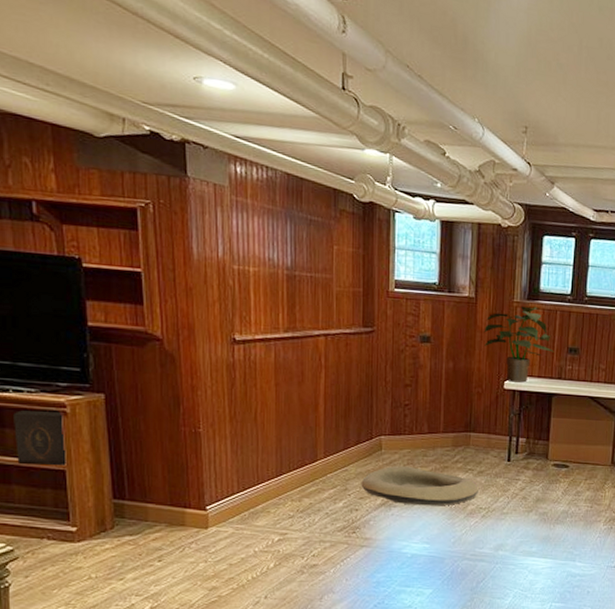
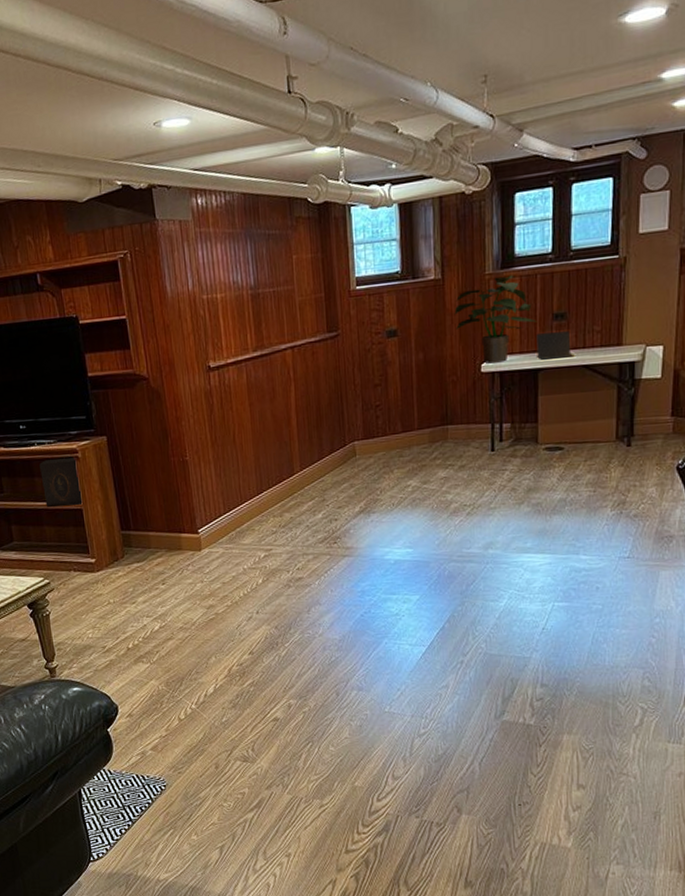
dog bed: present [361,466,480,506] -> none [338,469,462,509]
laptop: none [552,363,584,388] -> present [536,331,576,360]

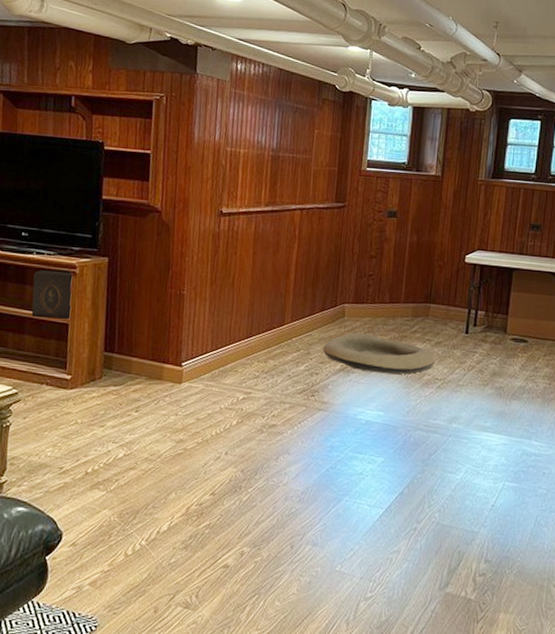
dog bed: none [338,469,462,509] -> present [322,333,437,374]
potted plant: present [454,275,537,364] -> none [448,184,517,257]
laptop: present [536,331,576,360] -> none [514,238,546,264]

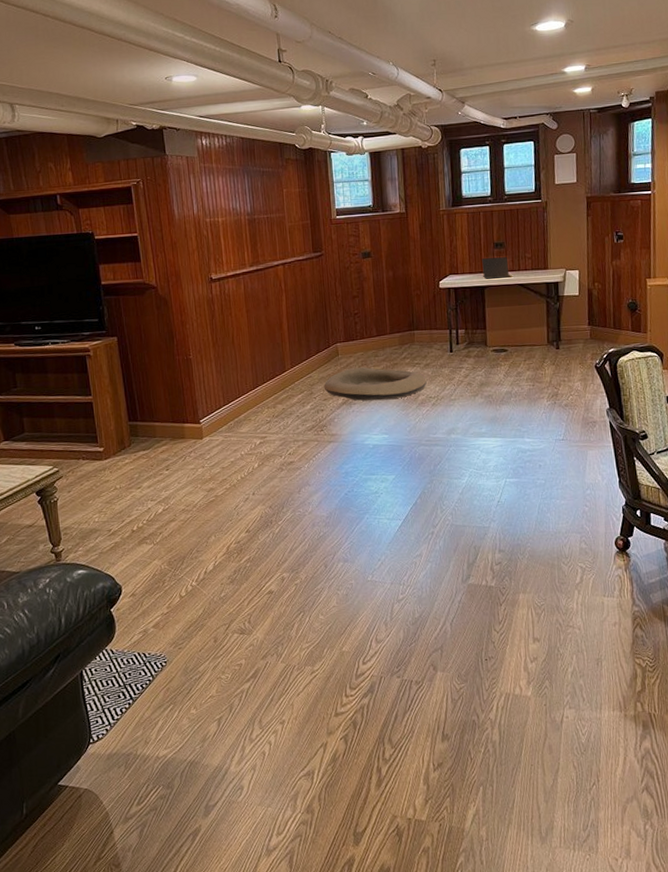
decorative box: present [31,270,72,320] -> none [53,356,94,402]
laptop: none [514,238,546,264] -> present [482,257,513,279]

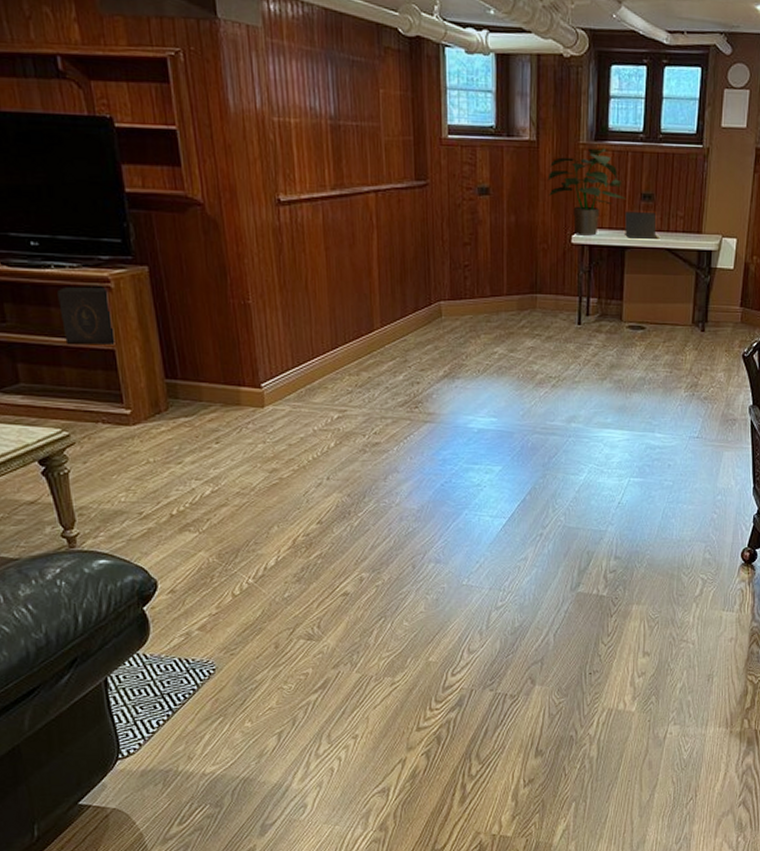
decorative box: none [53,356,94,402] -> present [57,287,117,346]
dog bed: present [323,367,428,401] -> none [421,333,549,376]
potted plant: none [416,212,482,281] -> present [547,148,627,236]

